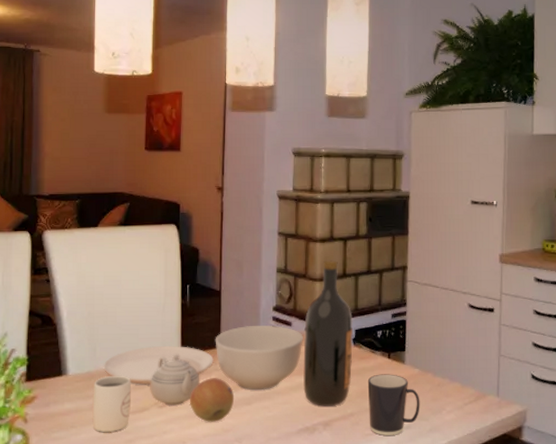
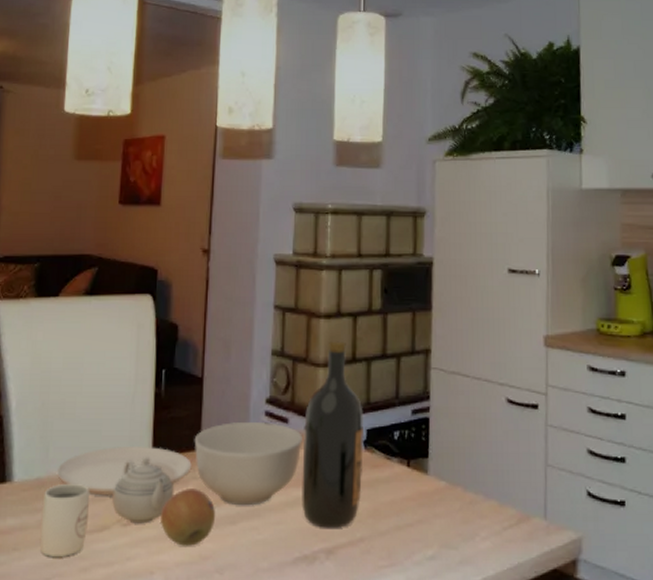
mug: present [367,374,420,435] -> none [381,487,448,568]

